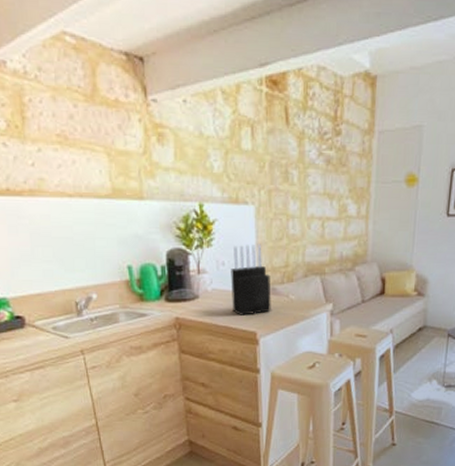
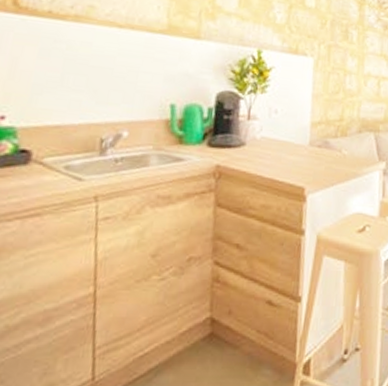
knife block: present [231,244,271,315] -> none [281,94,324,168]

